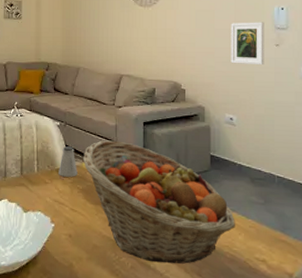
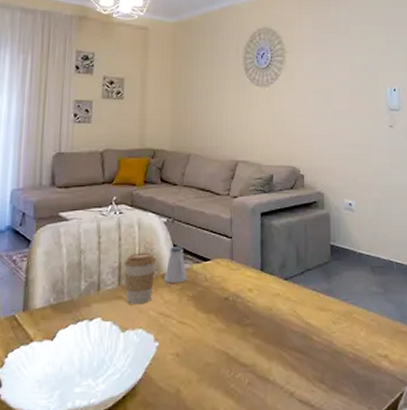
coffee cup: none [25,149,52,192] -> present [123,252,157,305]
fruit basket: present [83,140,235,264] -> none [194,236,357,374]
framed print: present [231,22,264,64] -> none [347,103,380,146]

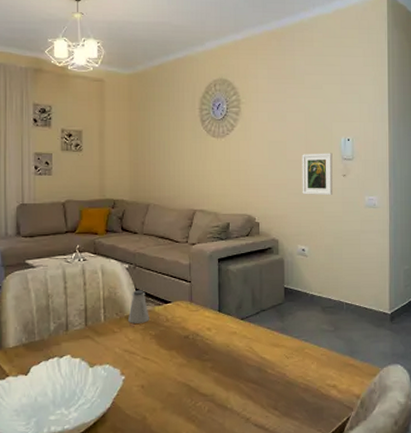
coffee cup: present [123,252,157,305] -> none [89,296,121,343]
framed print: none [347,103,380,146] -> present [302,153,333,195]

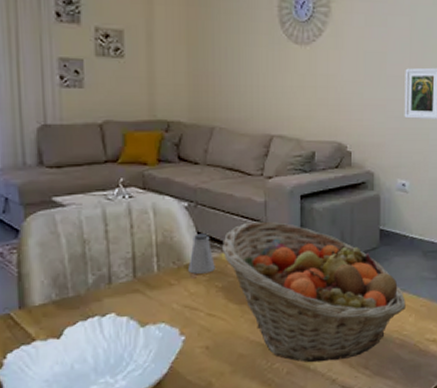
fruit basket: none [155,280,308,403] -> present [222,221,406,363]

